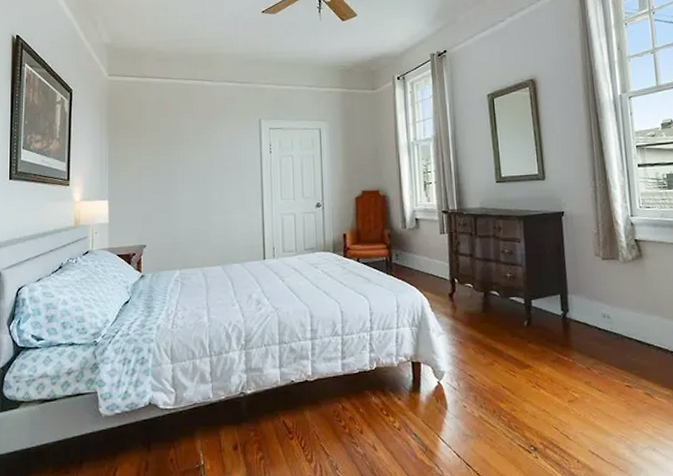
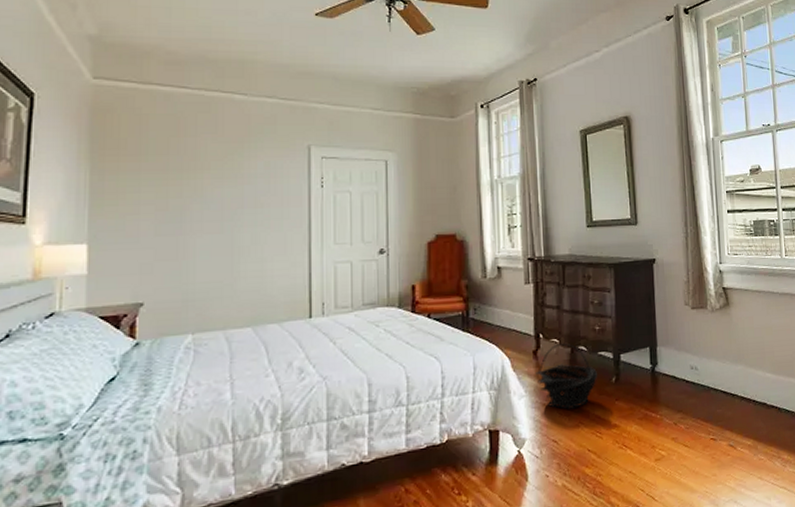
basket: none [452,287,511,348] -> present [536,343,598,409]

